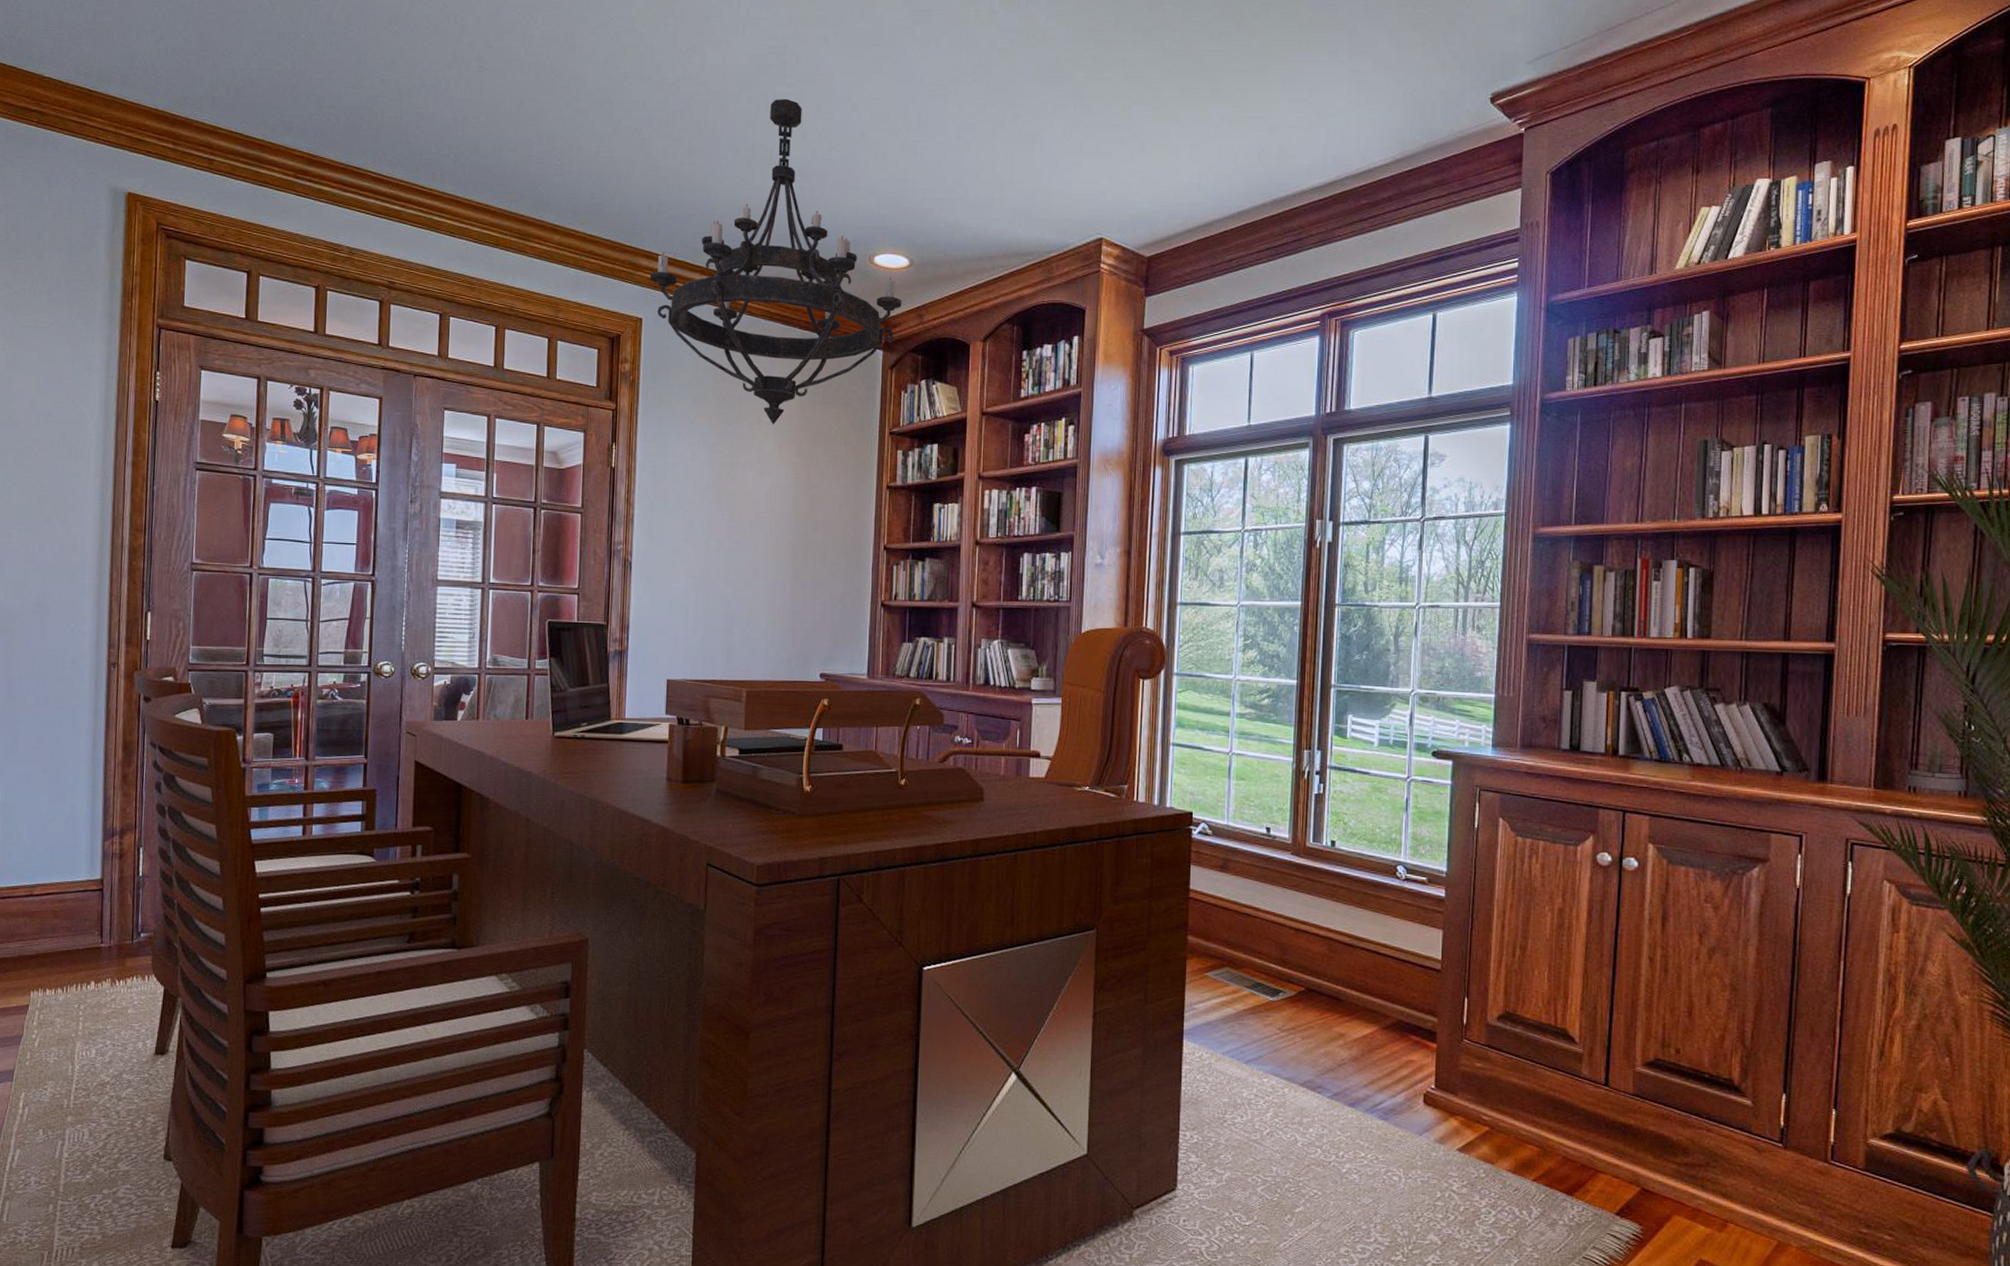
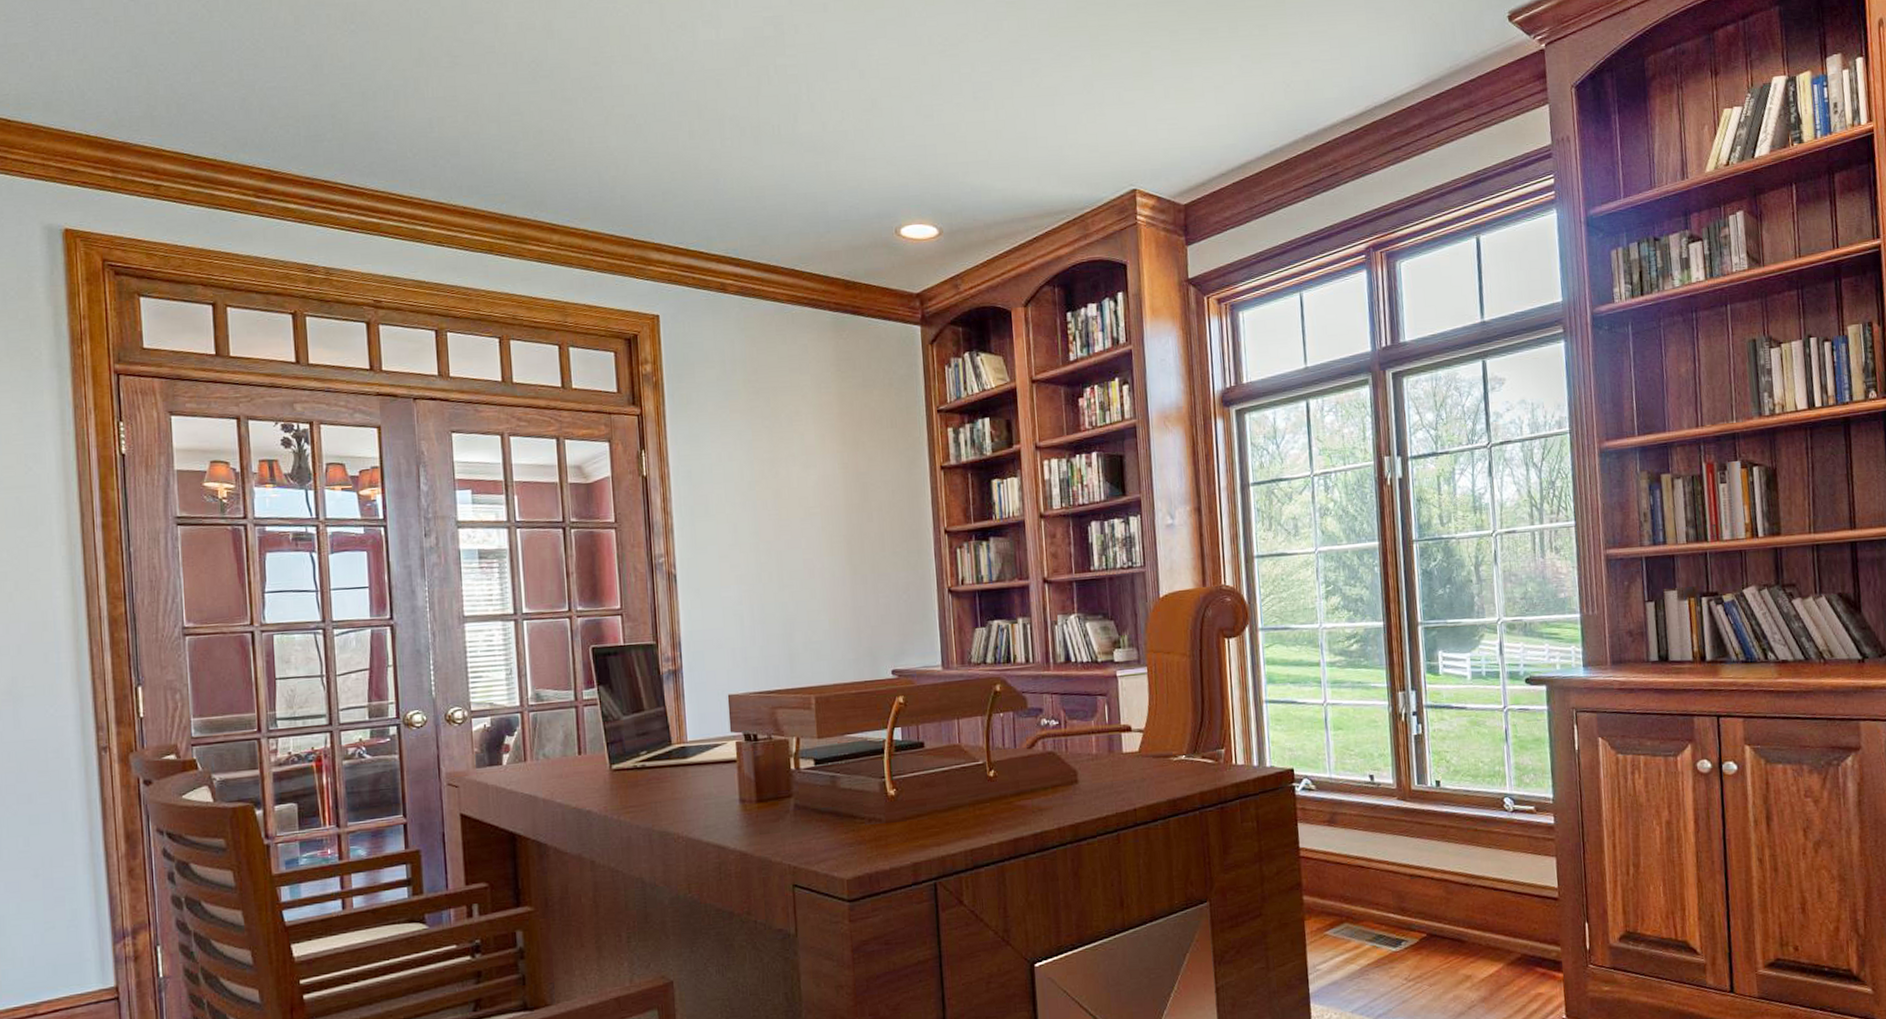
chandelier: present [649,98,902,425] -> none [662,70,935,414]

